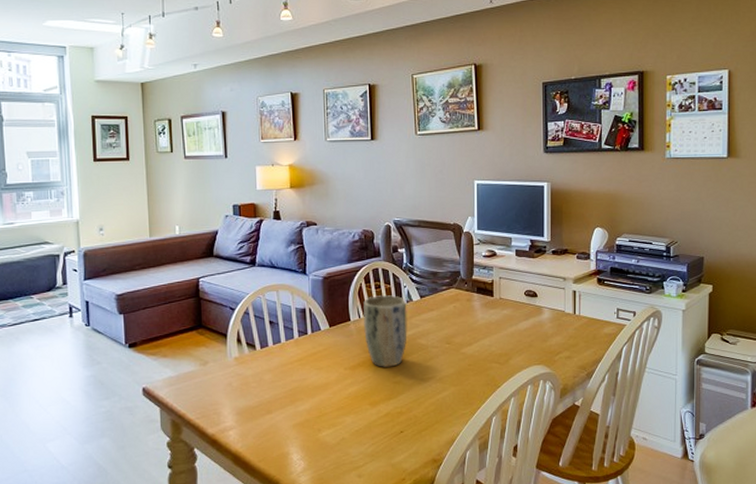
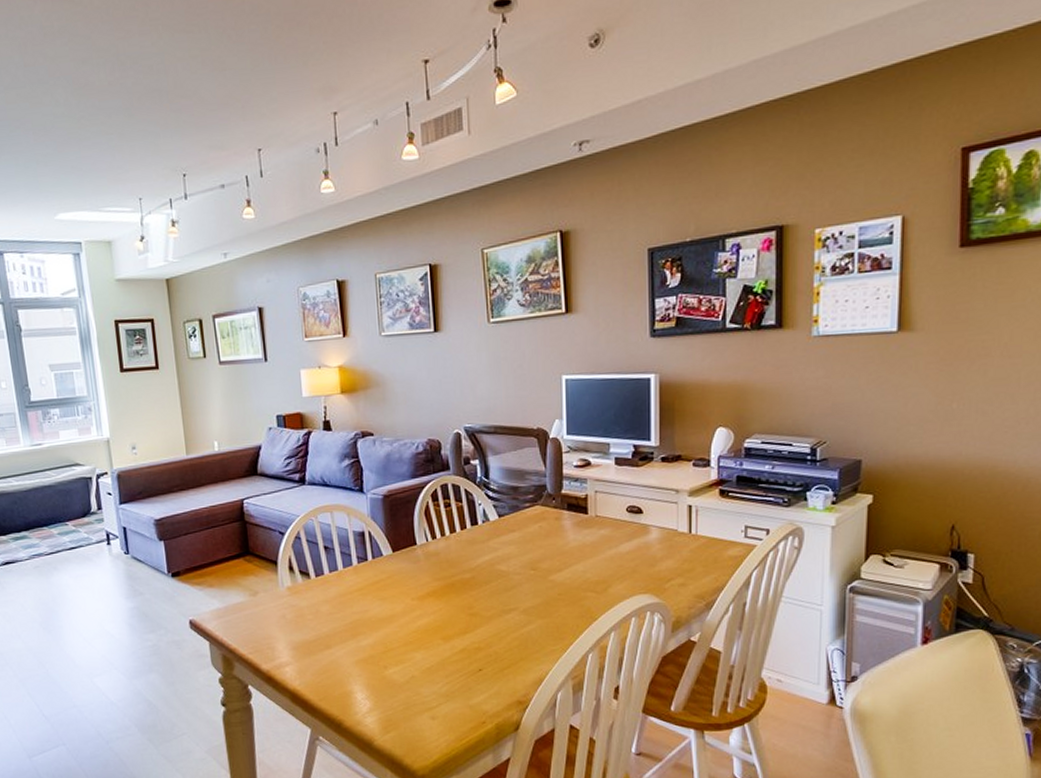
plant pot: present [364,294,407,368] -> none [431,513,484,598]

